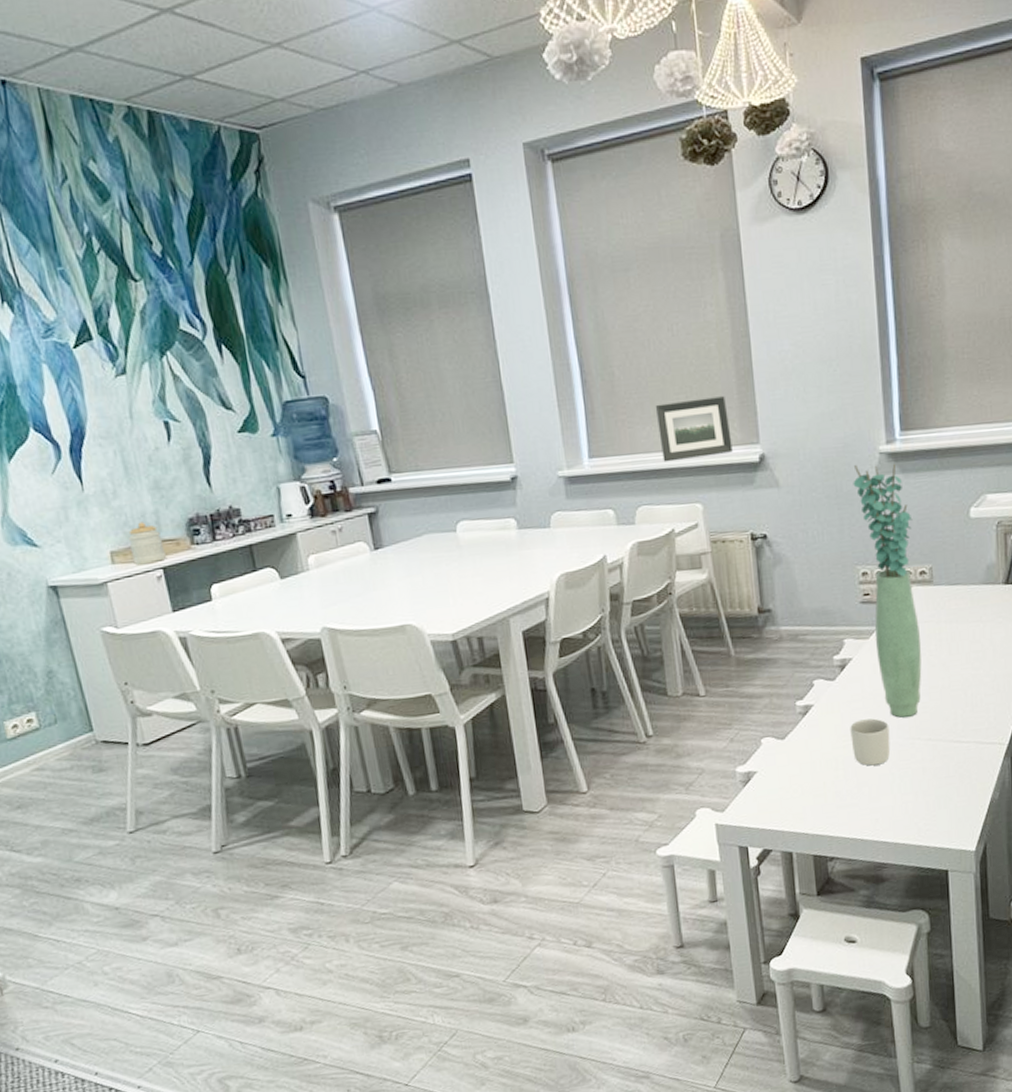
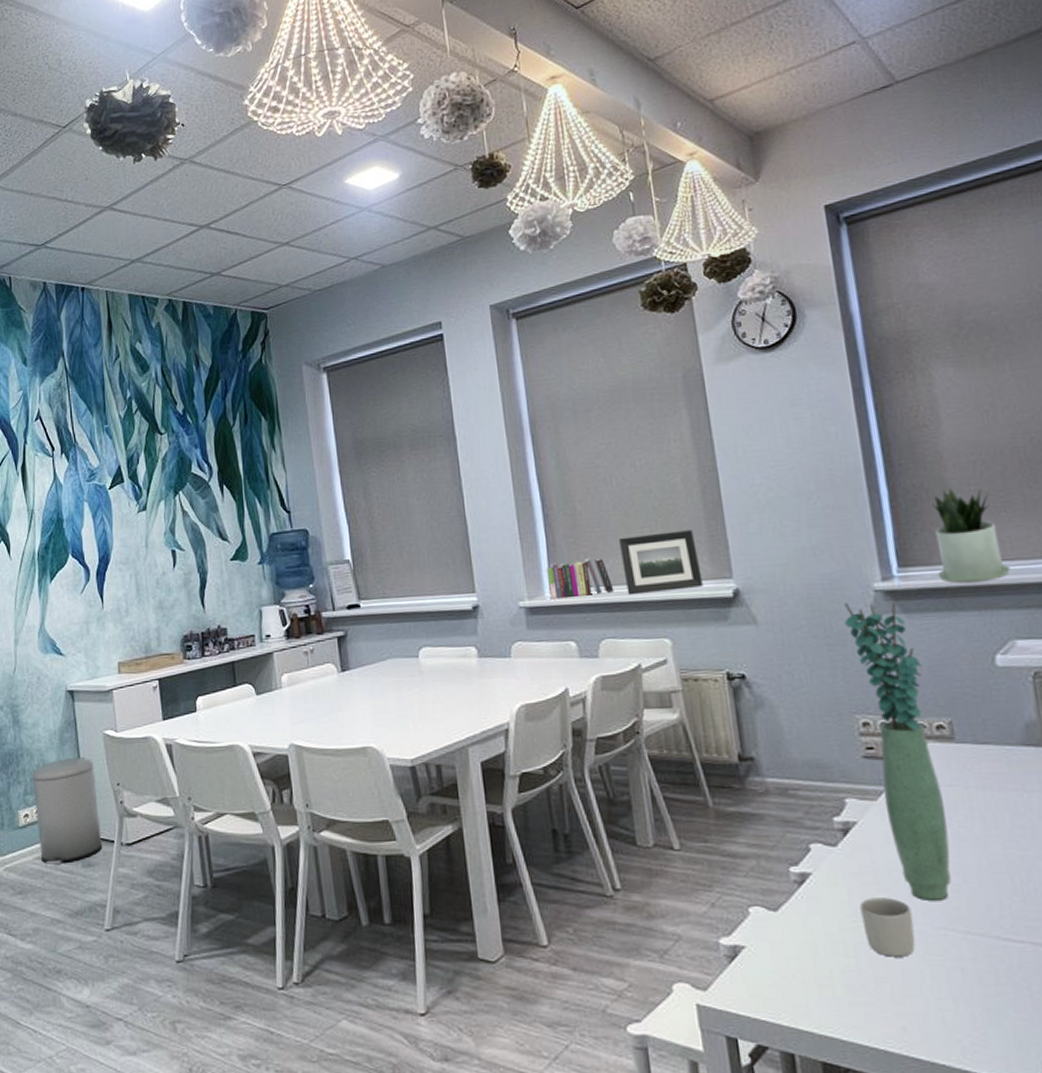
pedal bin: none [16,658,115,775] -> present [32,757,103,865]
jar: present [127,521,166,565] -> none [133,637,162,676]
books: none [584,425,651,468] -> present [546,557,614,600]
planter: none [931,356,989,446] -> present [933,488,1011,584]

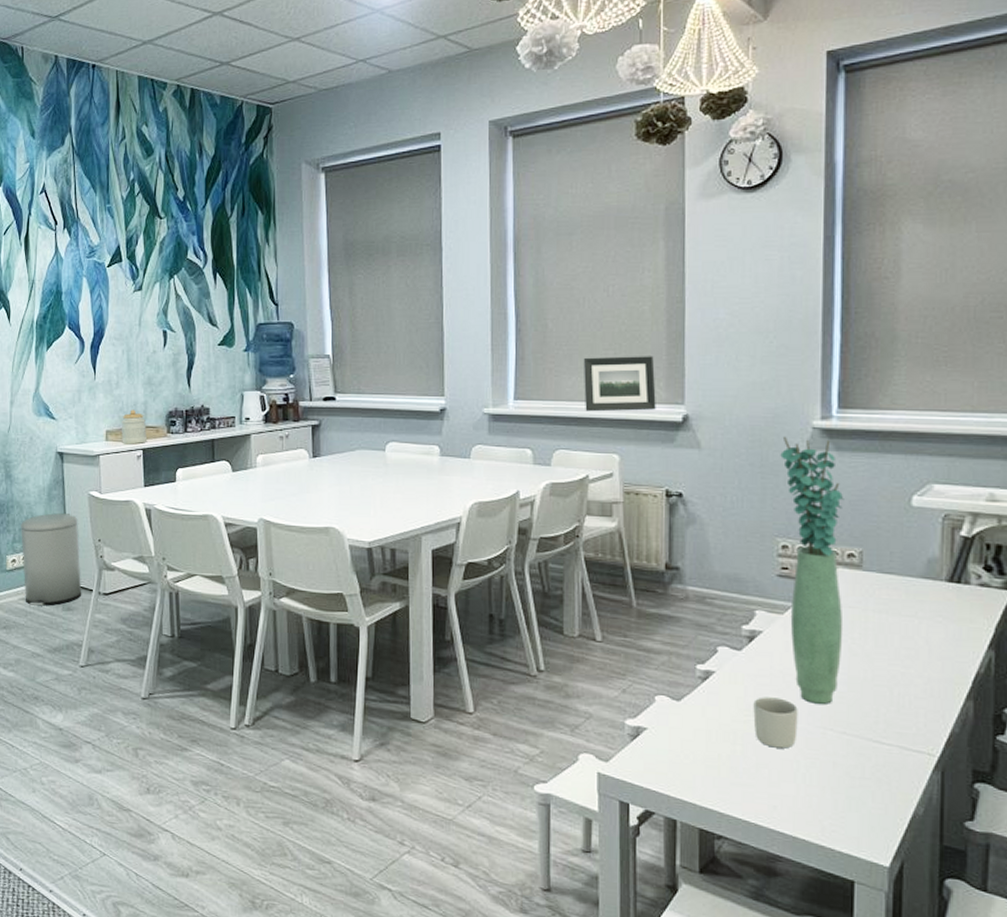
jar: none [133,637,162,676] -> present [121,409,147,445]
books: present [546,557,614,600] -> none [512,374,573,409]
planter: present [933,488,1011,584] -> none [872,339,941,429]

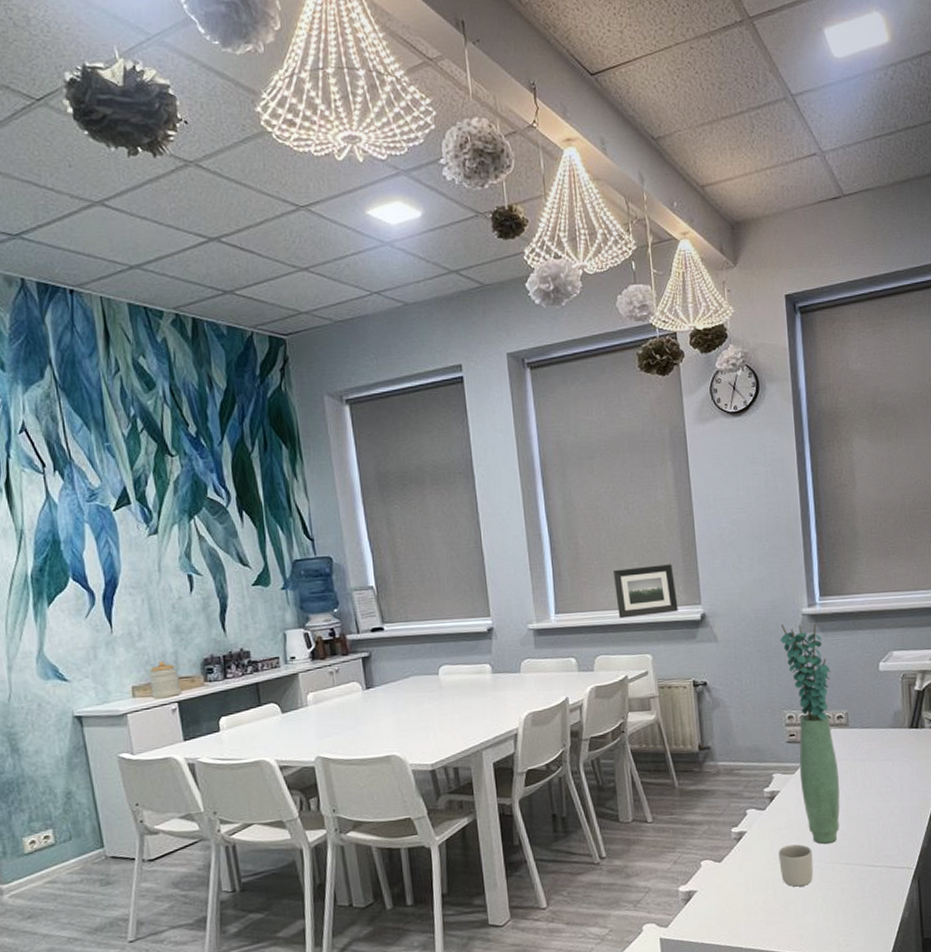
pedal bin: present [21,513,82,606] -> none [37,781,123,887]

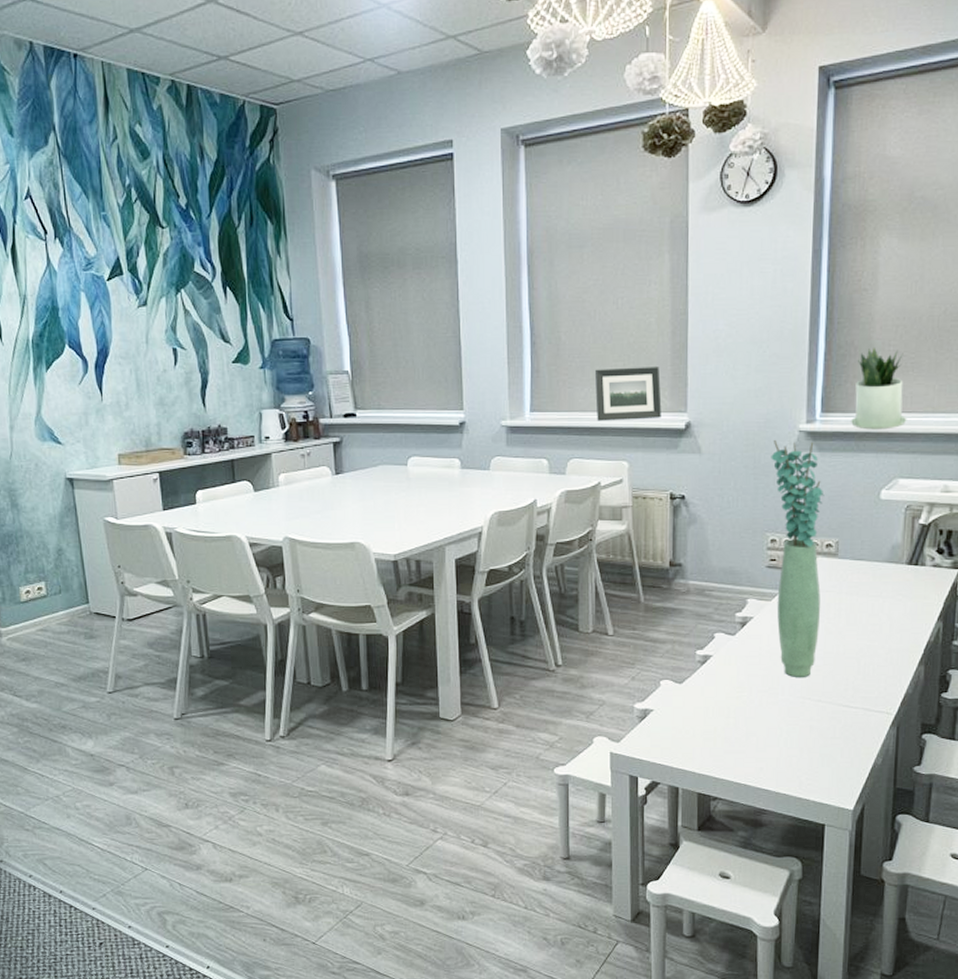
jar: present [148,661,181,699] -> none [133,431,162,468]
cup: present [778,844,814,887] -> none [744,675,782,718]
planter: none [845,535,894,610] -> present [850,347,907,430]

